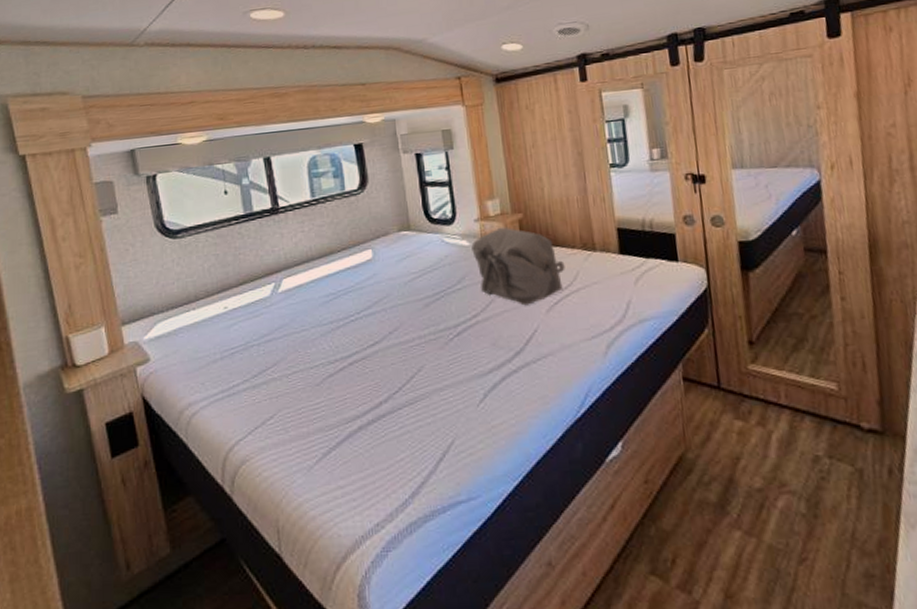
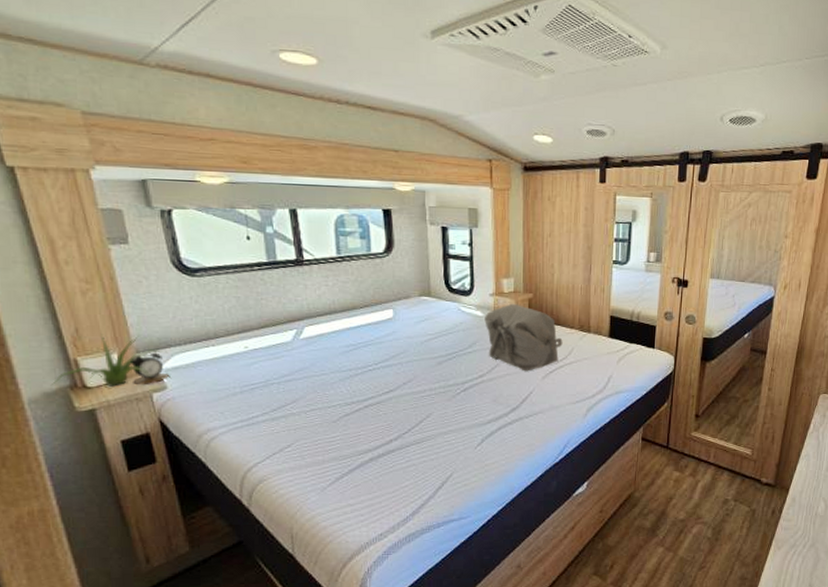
plant: none [44,306,150,368] -> present [50,334,167,387]
alarm clock: none [117,321,153,359] -> present [131,351,170,386]

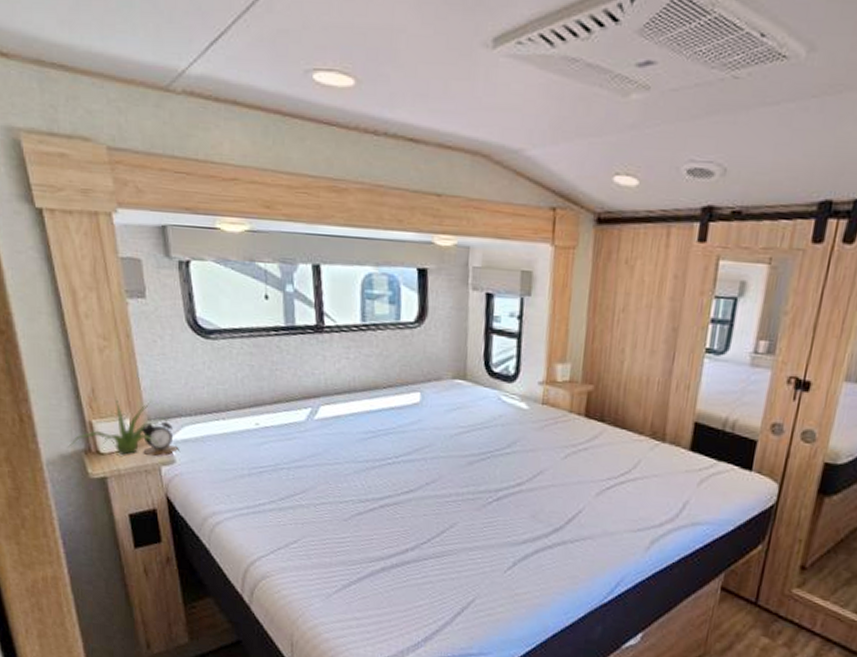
duffel bag: present [484,303,563,372] -> none [529,395,628,485]

